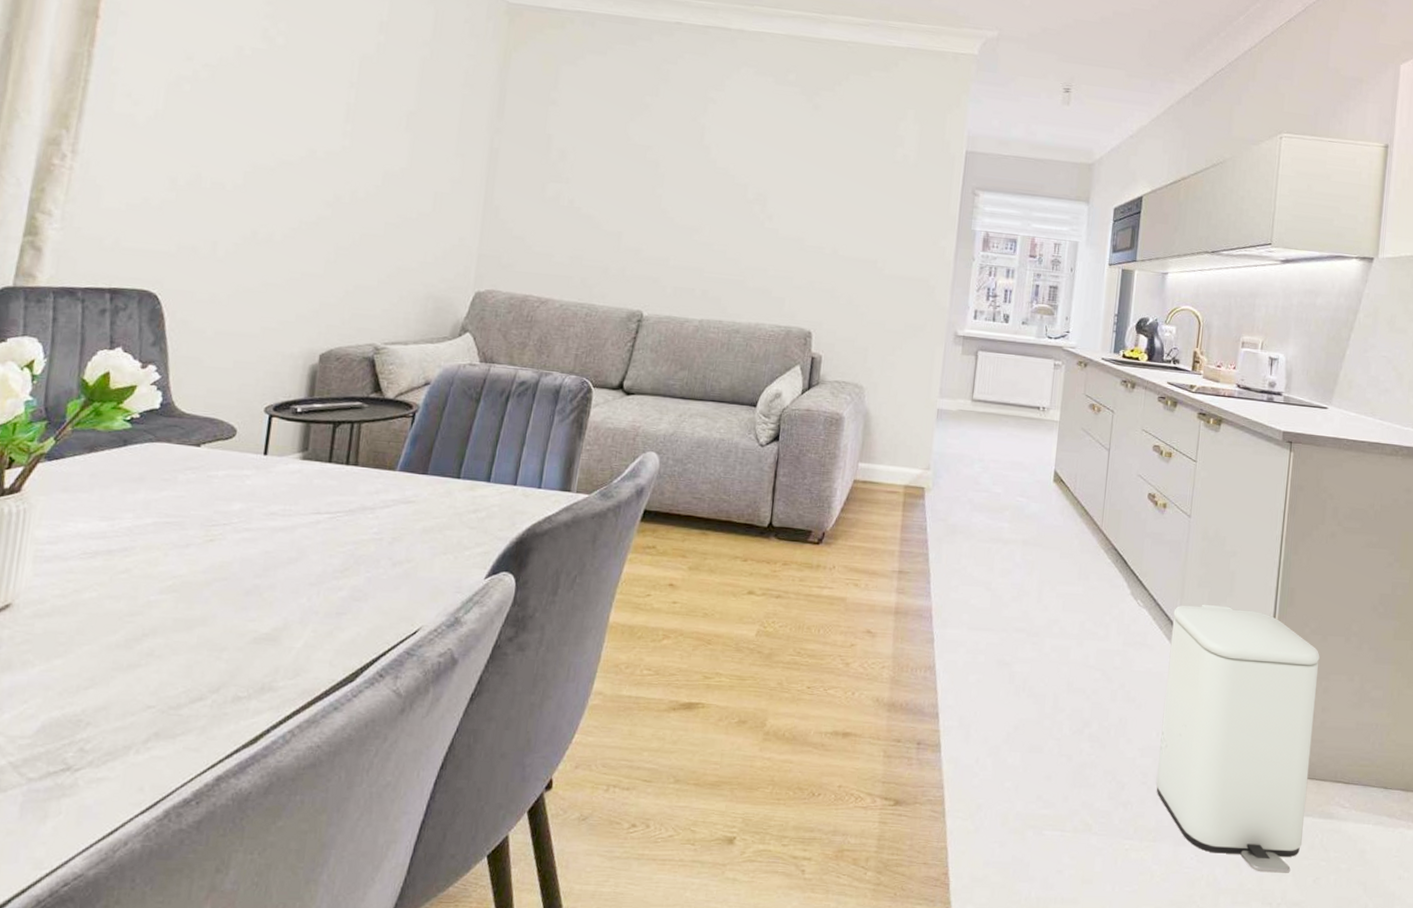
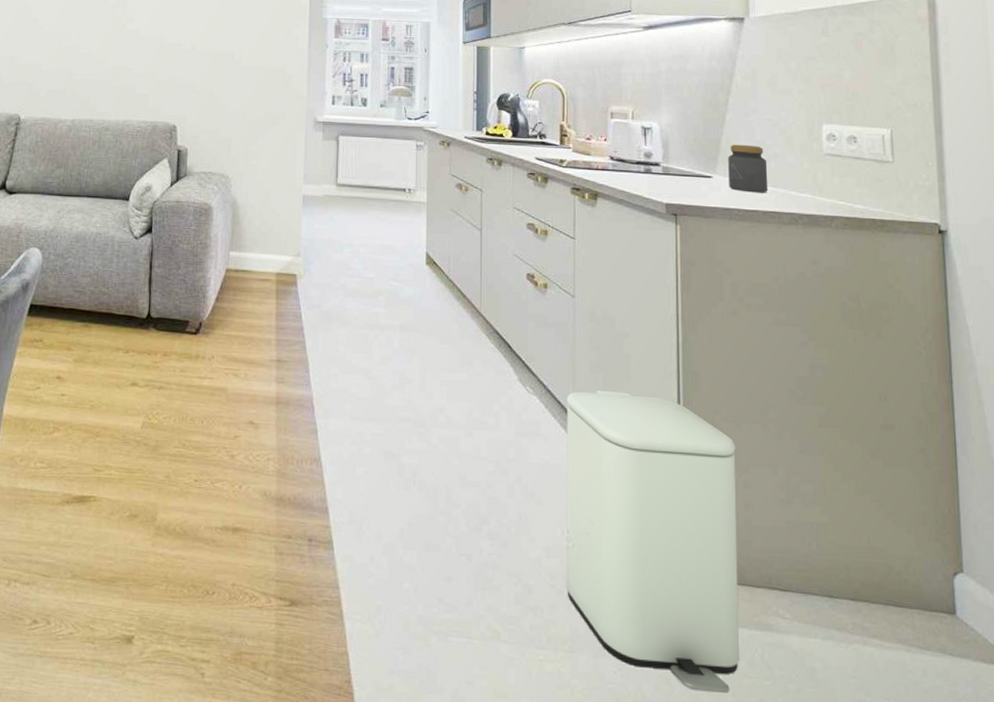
jar: none [1341,378,1378,425] -> present [728,144,768,193]

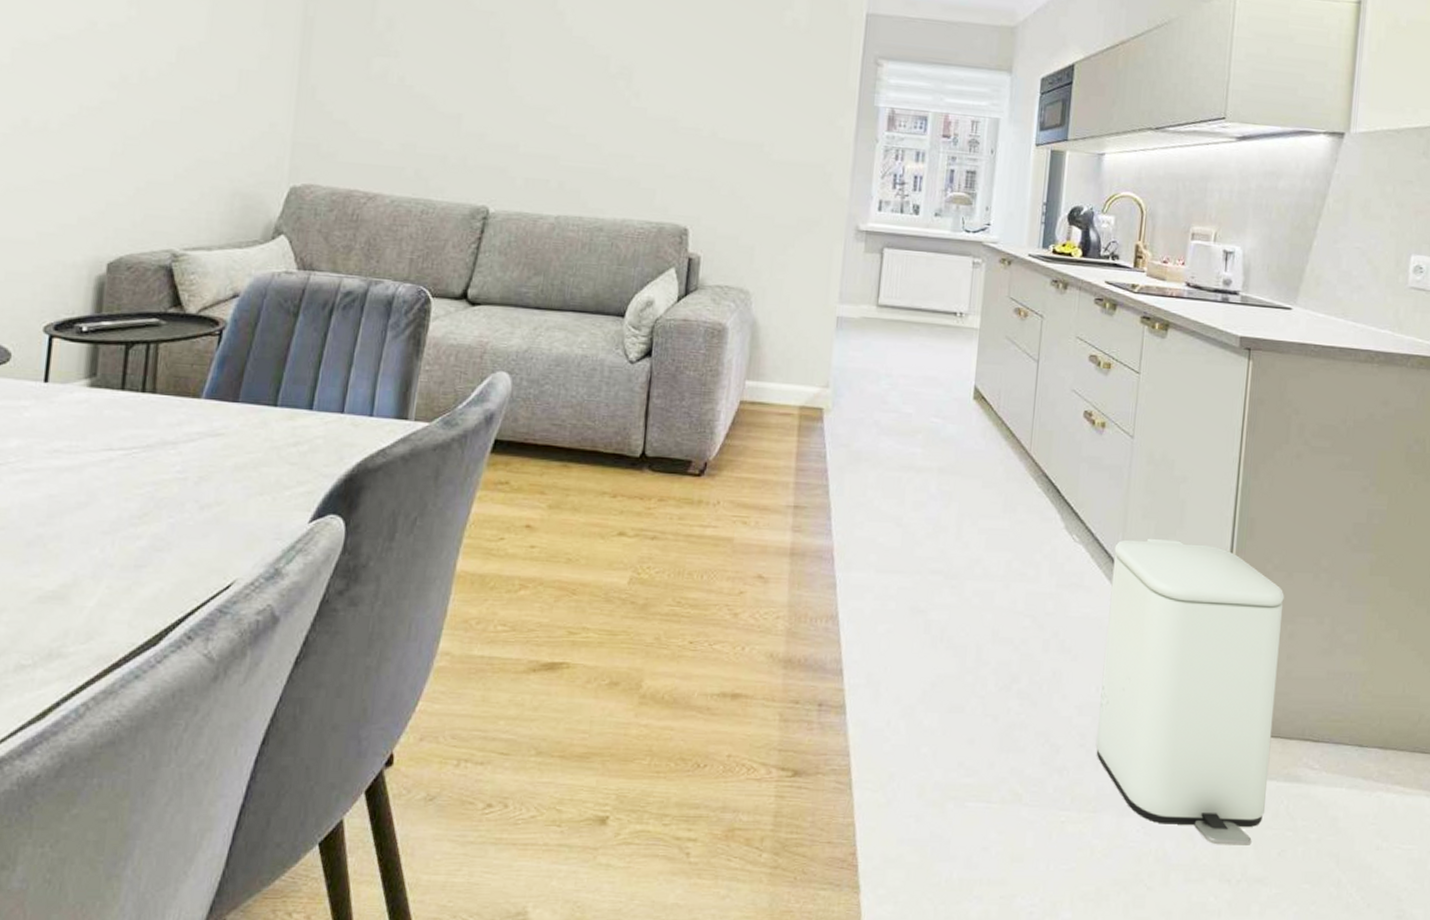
jar: present [728,144,768,193] -> none [1308,273,1351,328]

